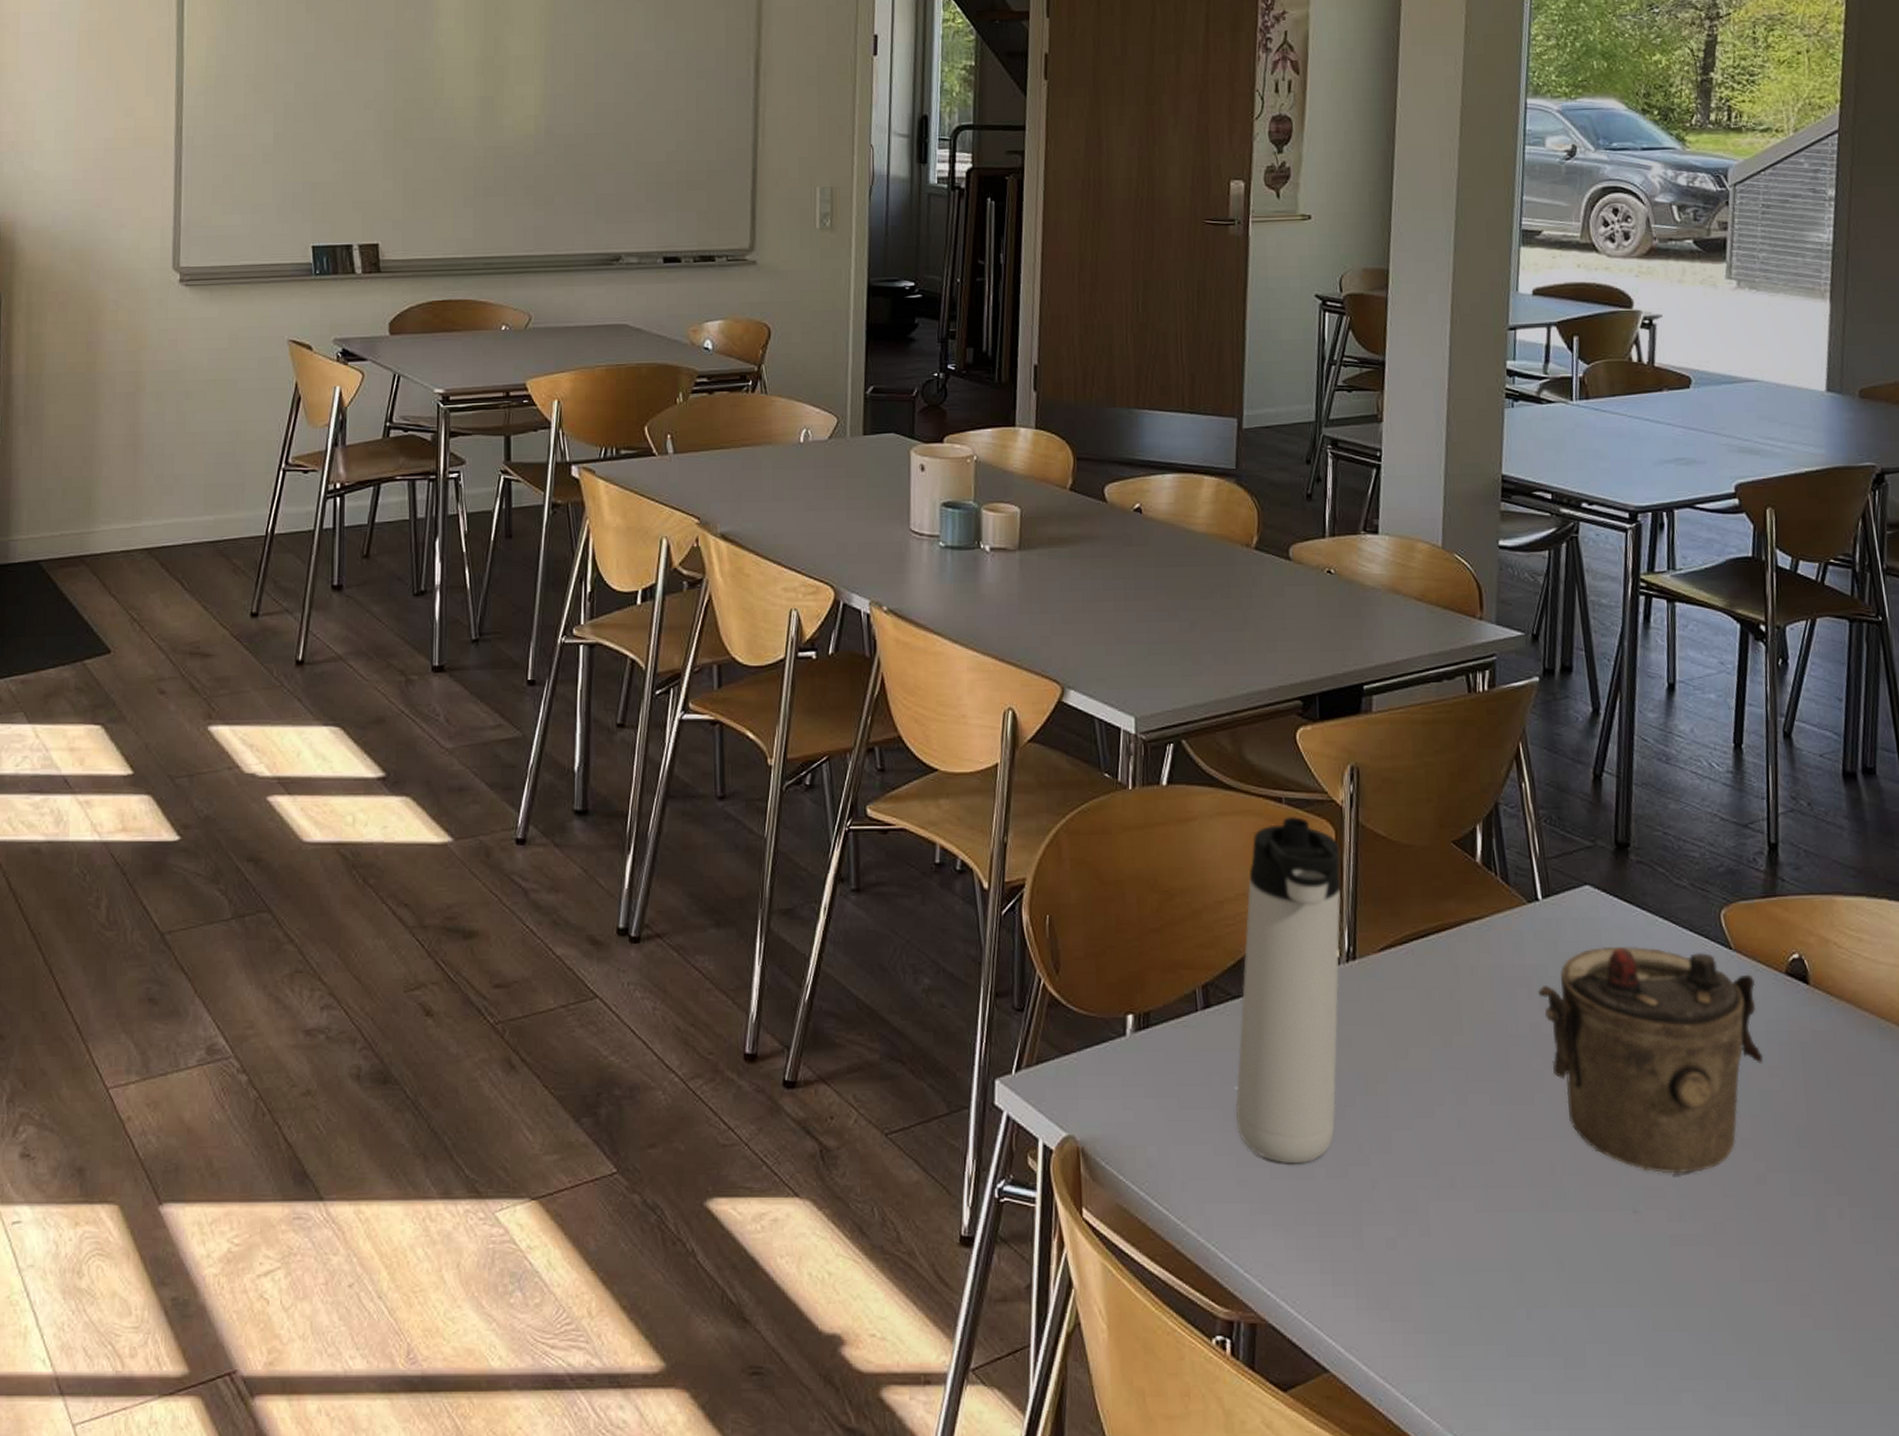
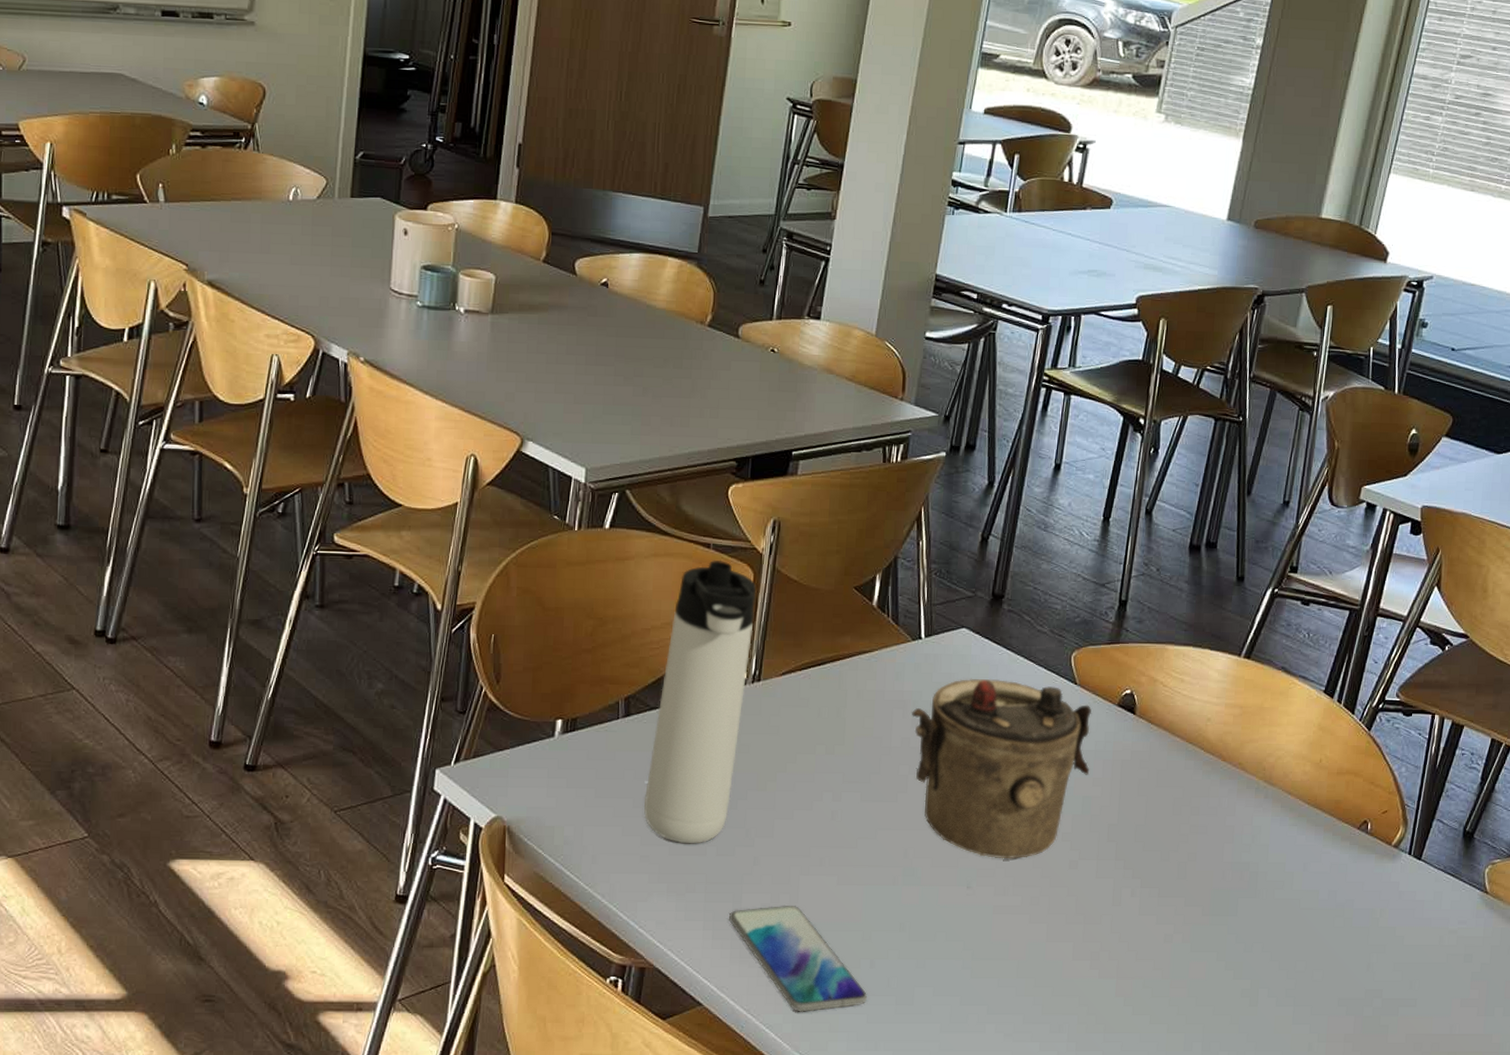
smartphone: none [1349,1239,1528,1381] -> present [728,905,867,1013]

